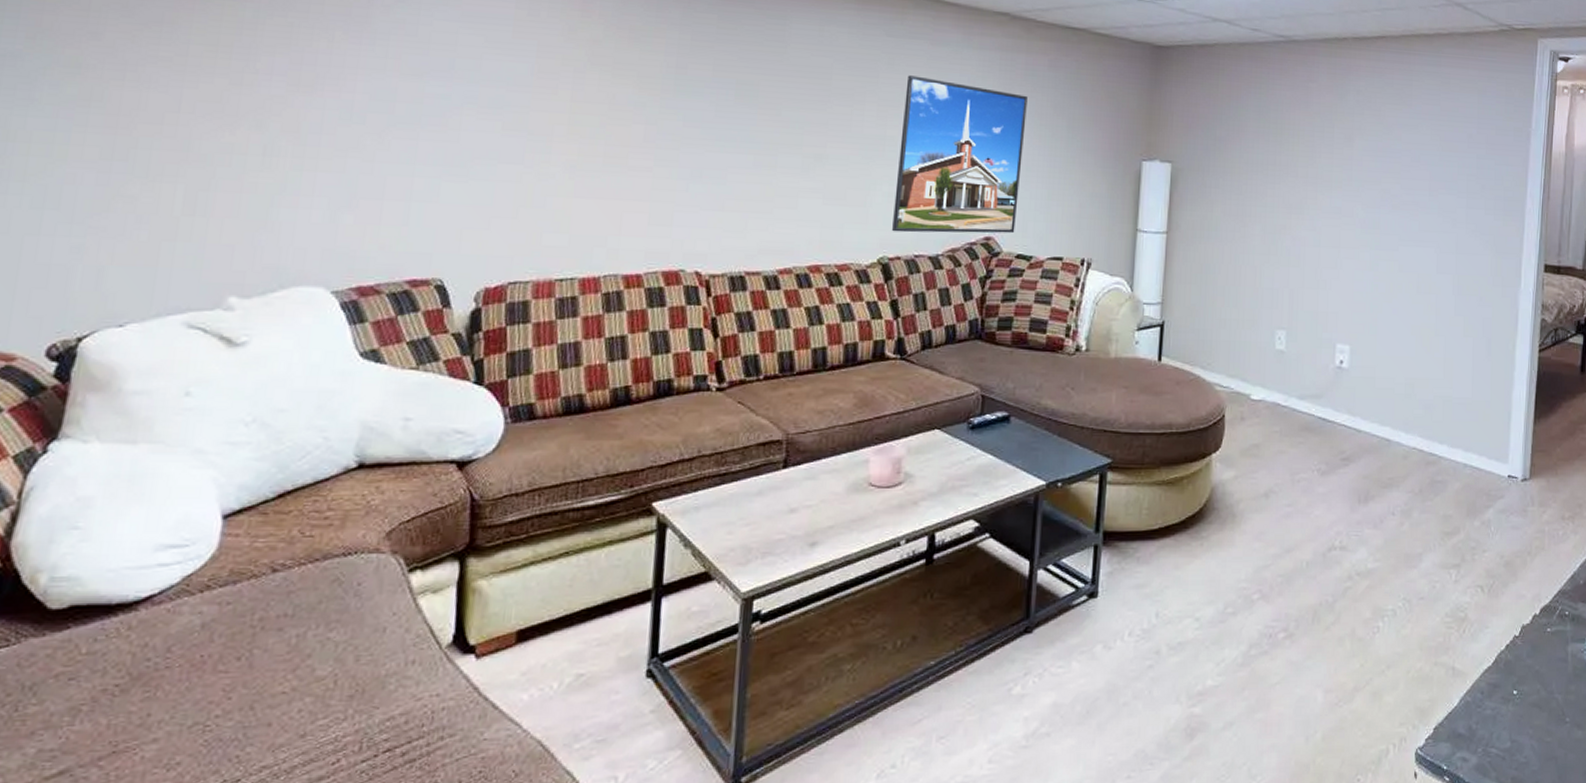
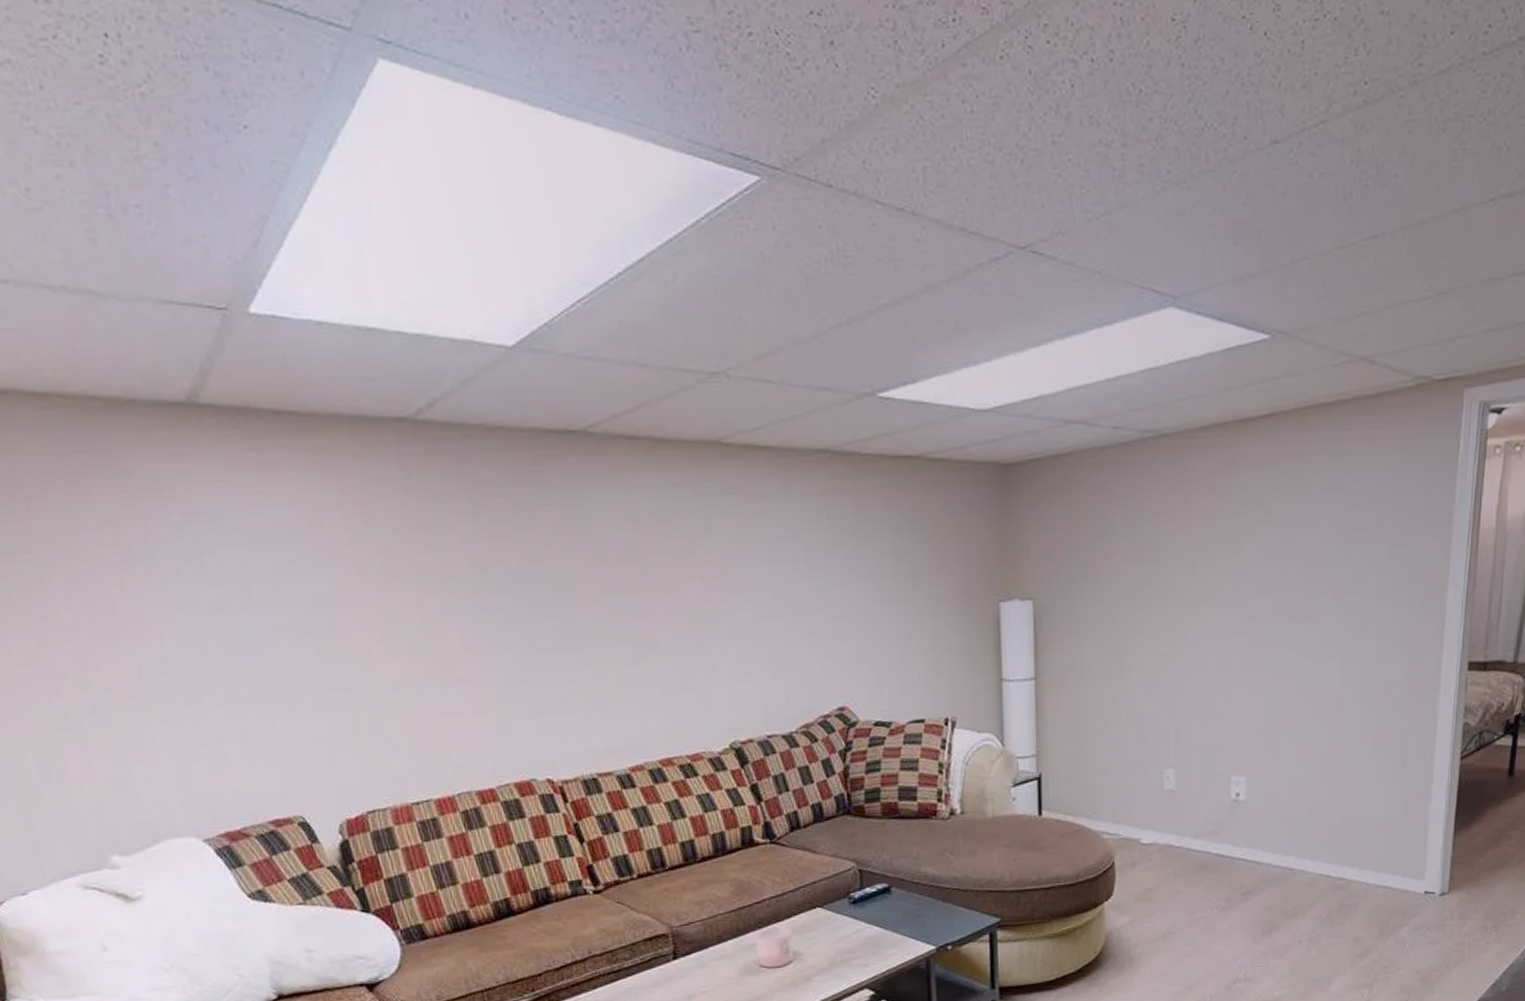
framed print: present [892,75,1028,234] -> none [727,538,870,714]

